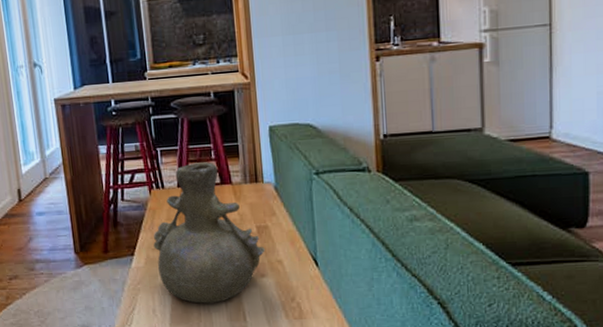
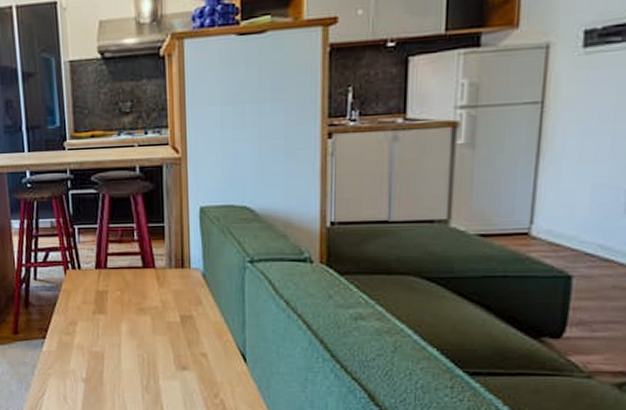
vase: present [153,162,265,304] -> none [66,243,188,394]

